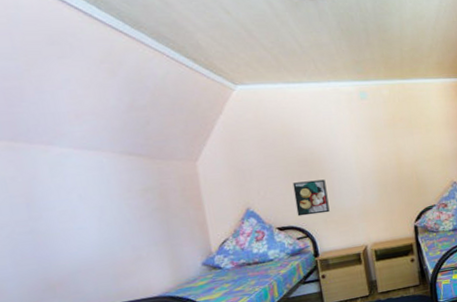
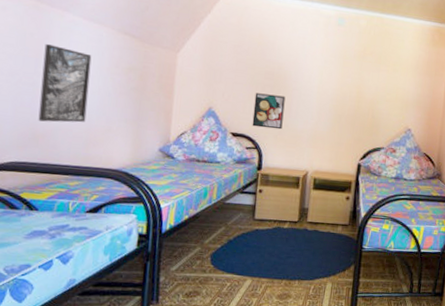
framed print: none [33,184,108,269] -> present [38,43,92,123]

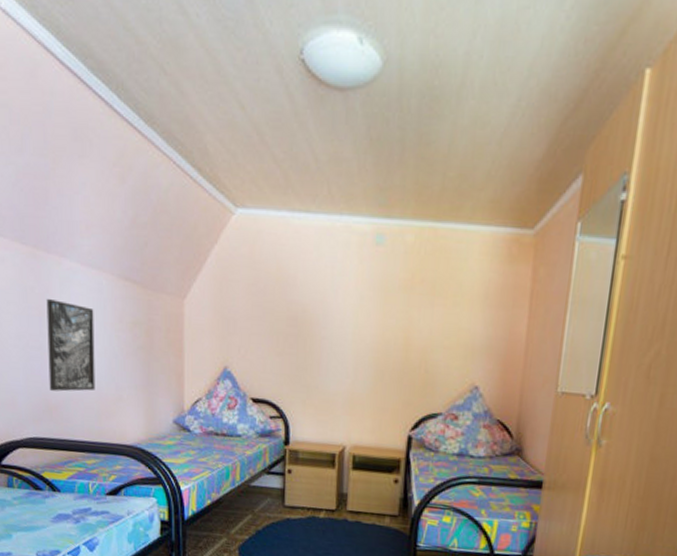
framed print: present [252,93,286,130] -> none [275,345,313,393]

